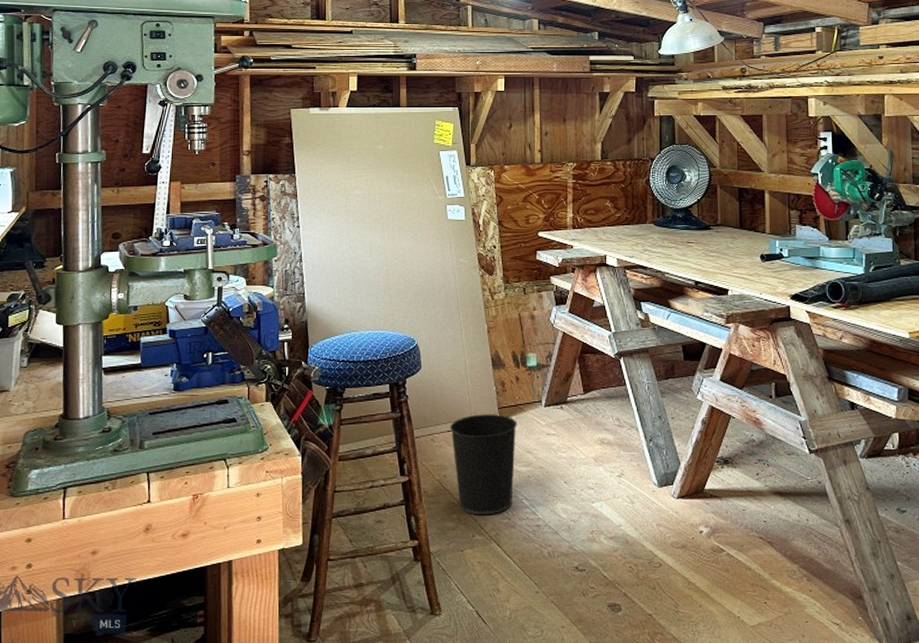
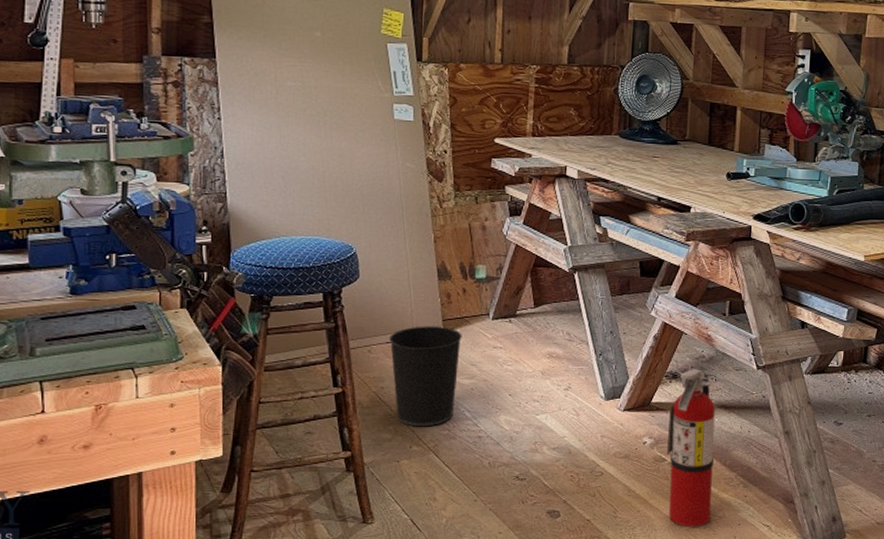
fire extinguisher: none [723,444,776,624] -> present [666,359,716,527]

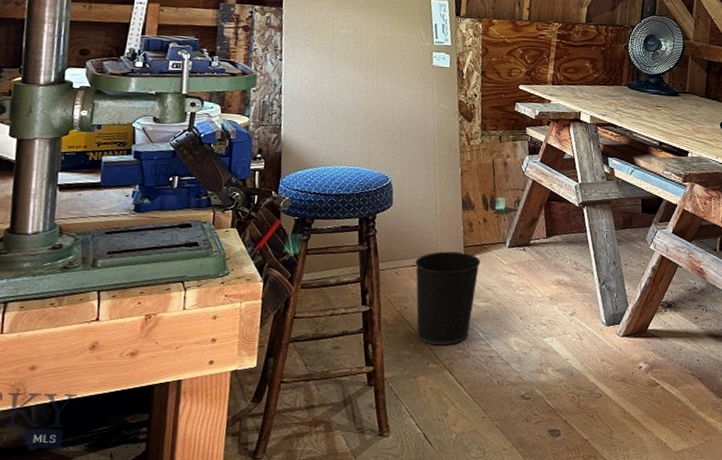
fire extinguisher: present [666,359,716,527] -> none [659,290,705,450]

